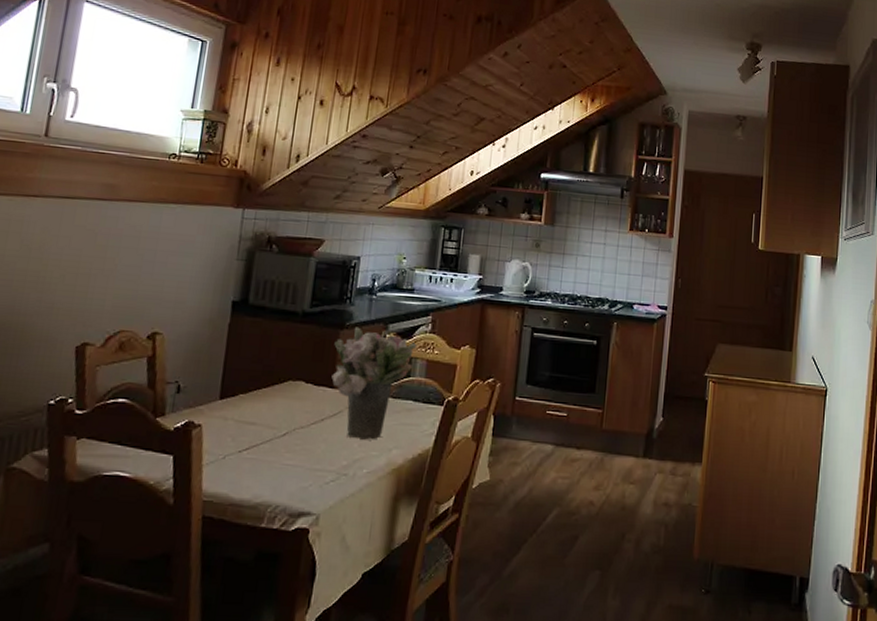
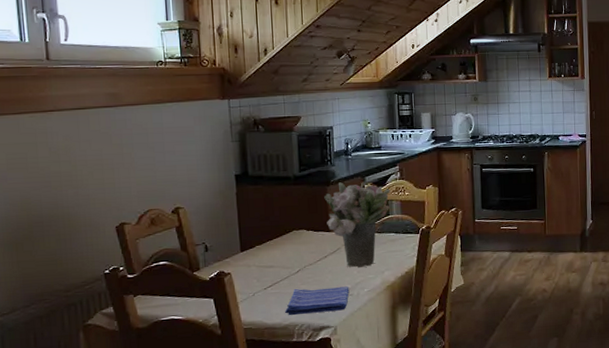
dish towel: none [259,457,345,494] -> present [285,286,350,315]

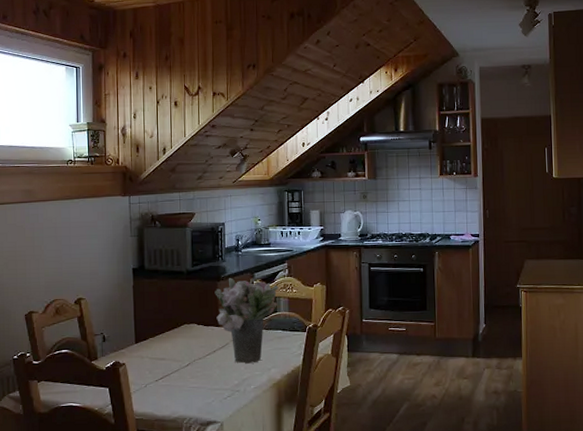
dish towel: present [285,286,350,315] -> none [174,382,237,408]

